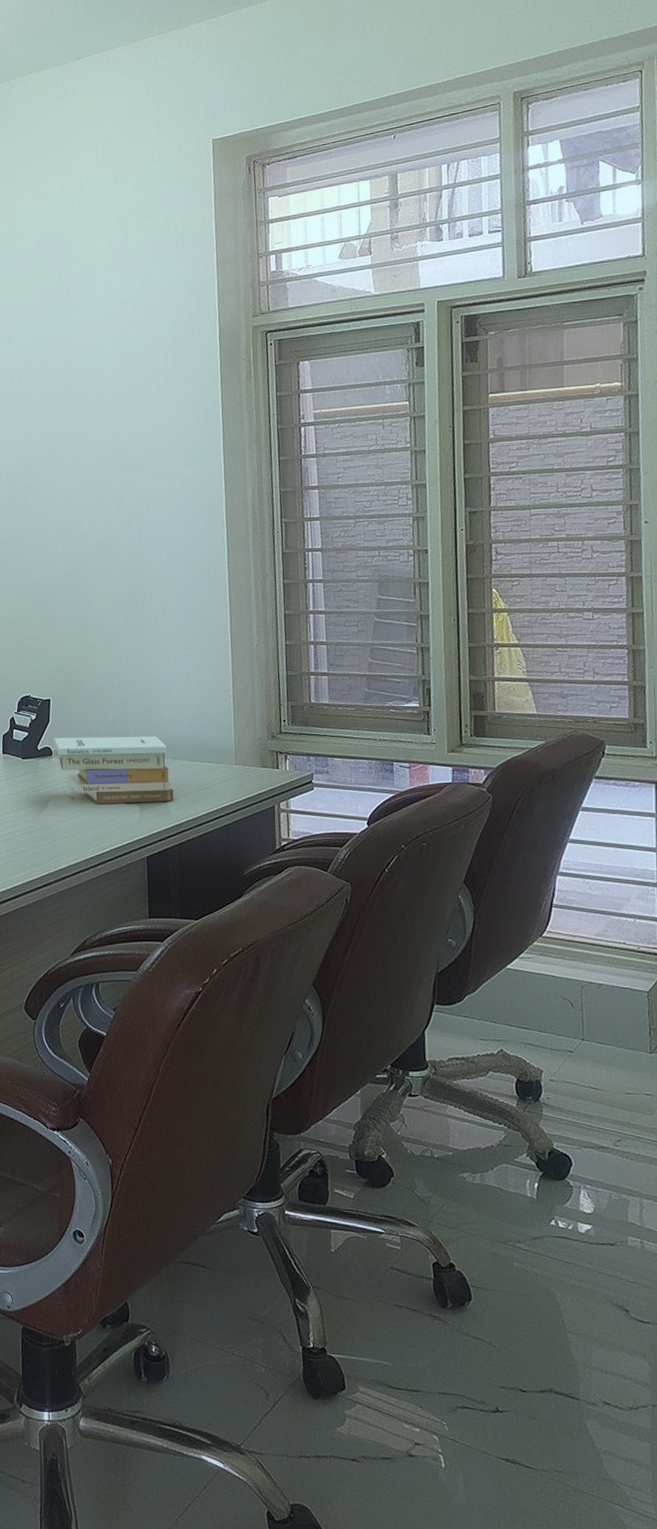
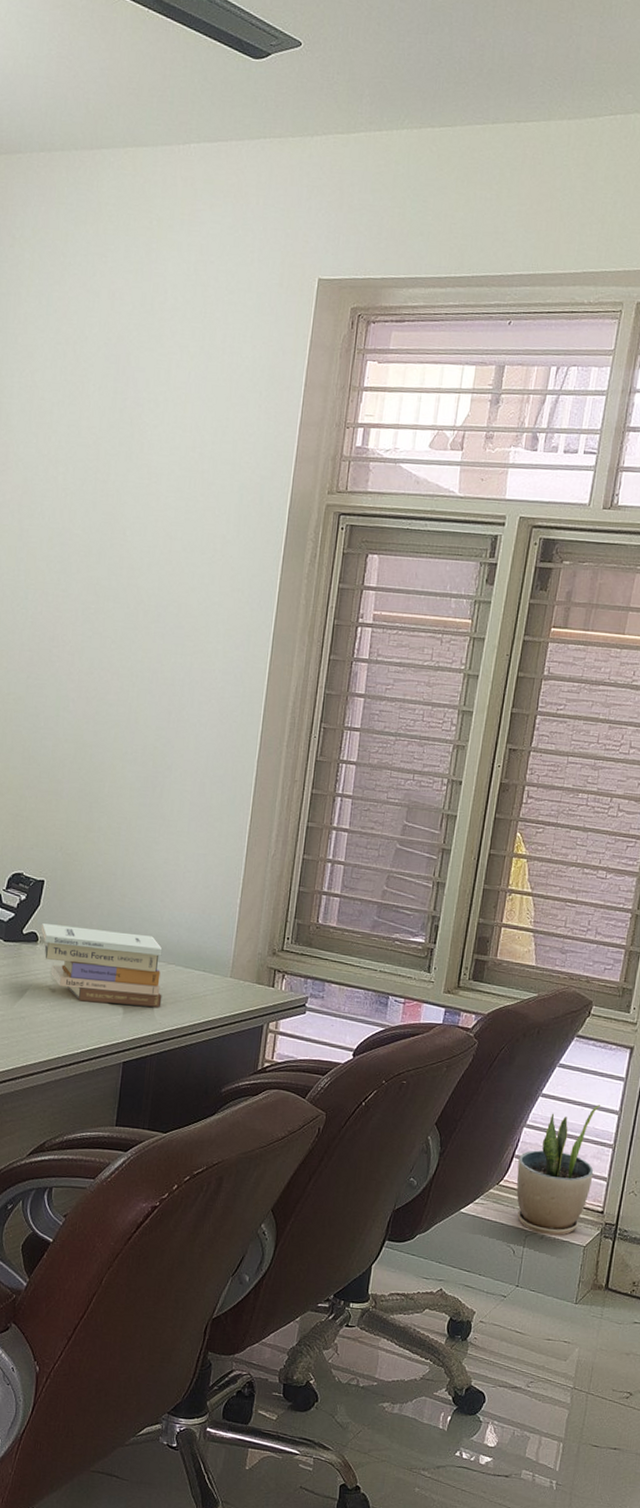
potted plant: none [558,844,642,984] -> present [516,1105,601,1235]

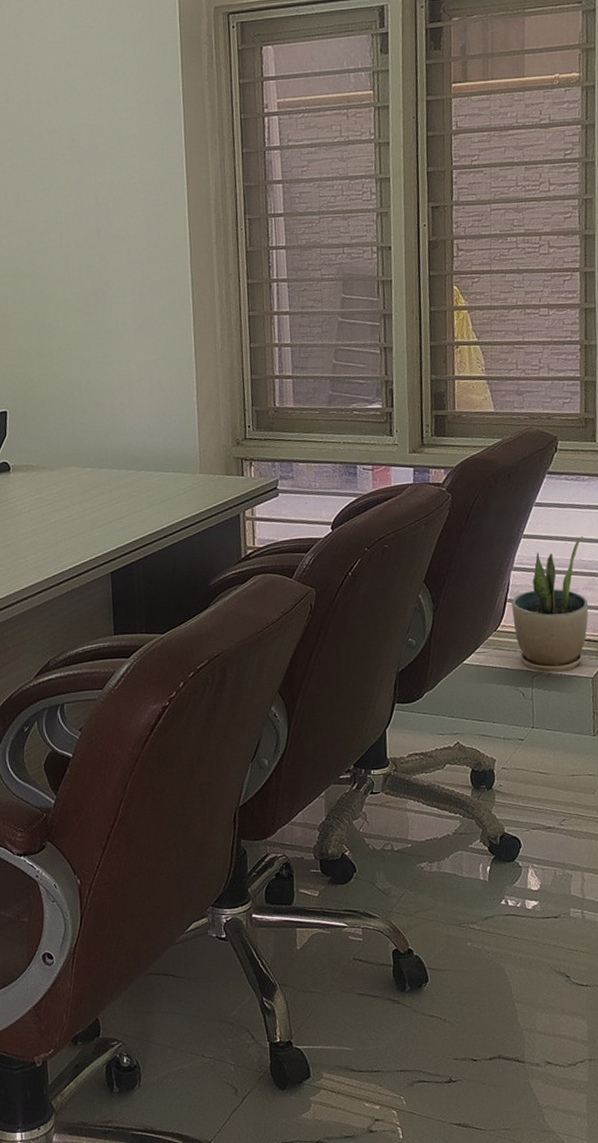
books: present [40,923,163,1007] -> none [11,447,138,521]

